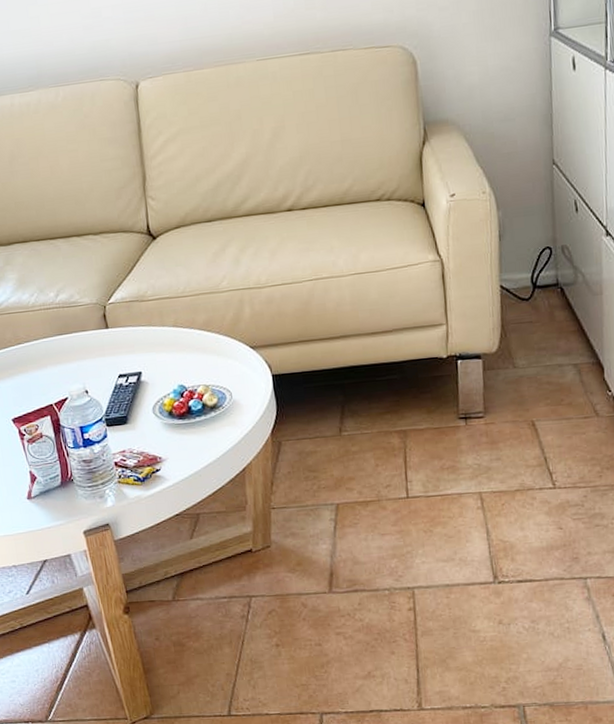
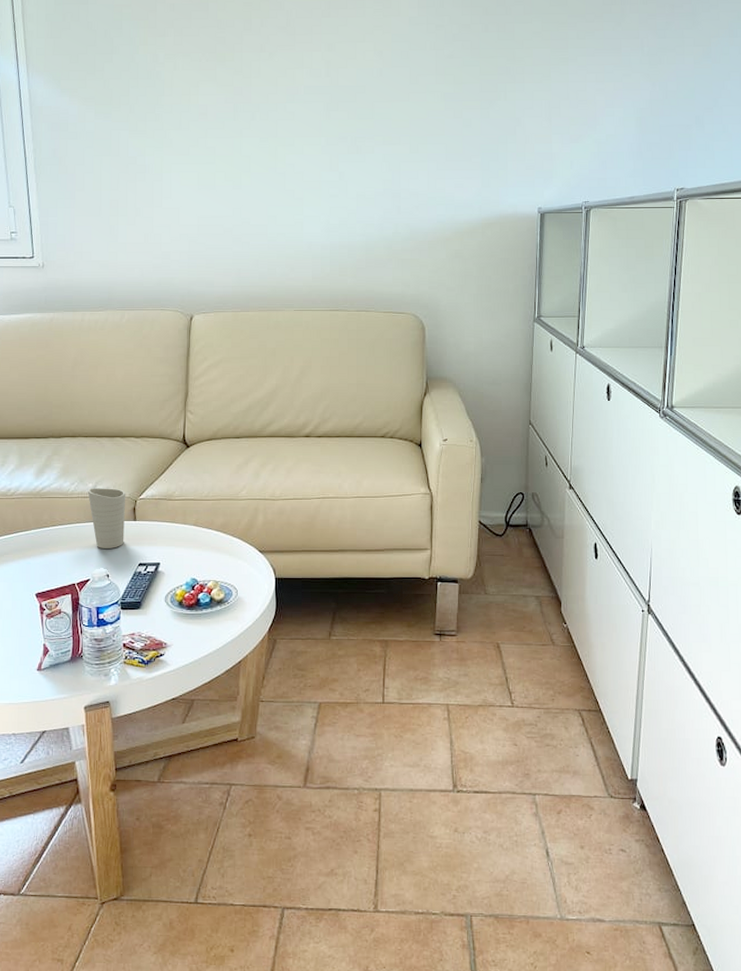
cup: none [49,295,99,363] -> present [87,488,126,548]

